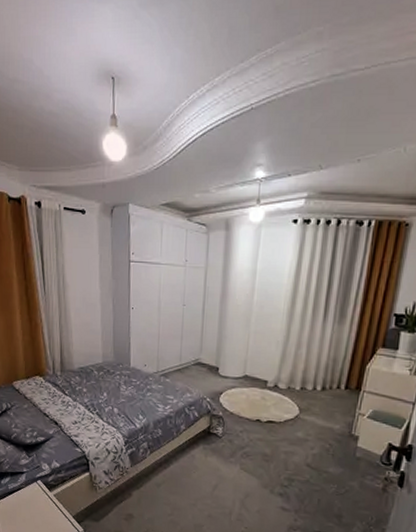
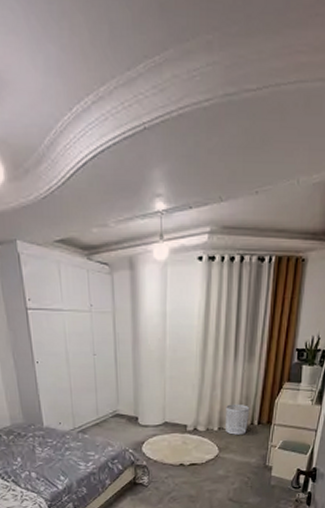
waste bin: none [308,364,337,398] -> present [226,404,250,435]

